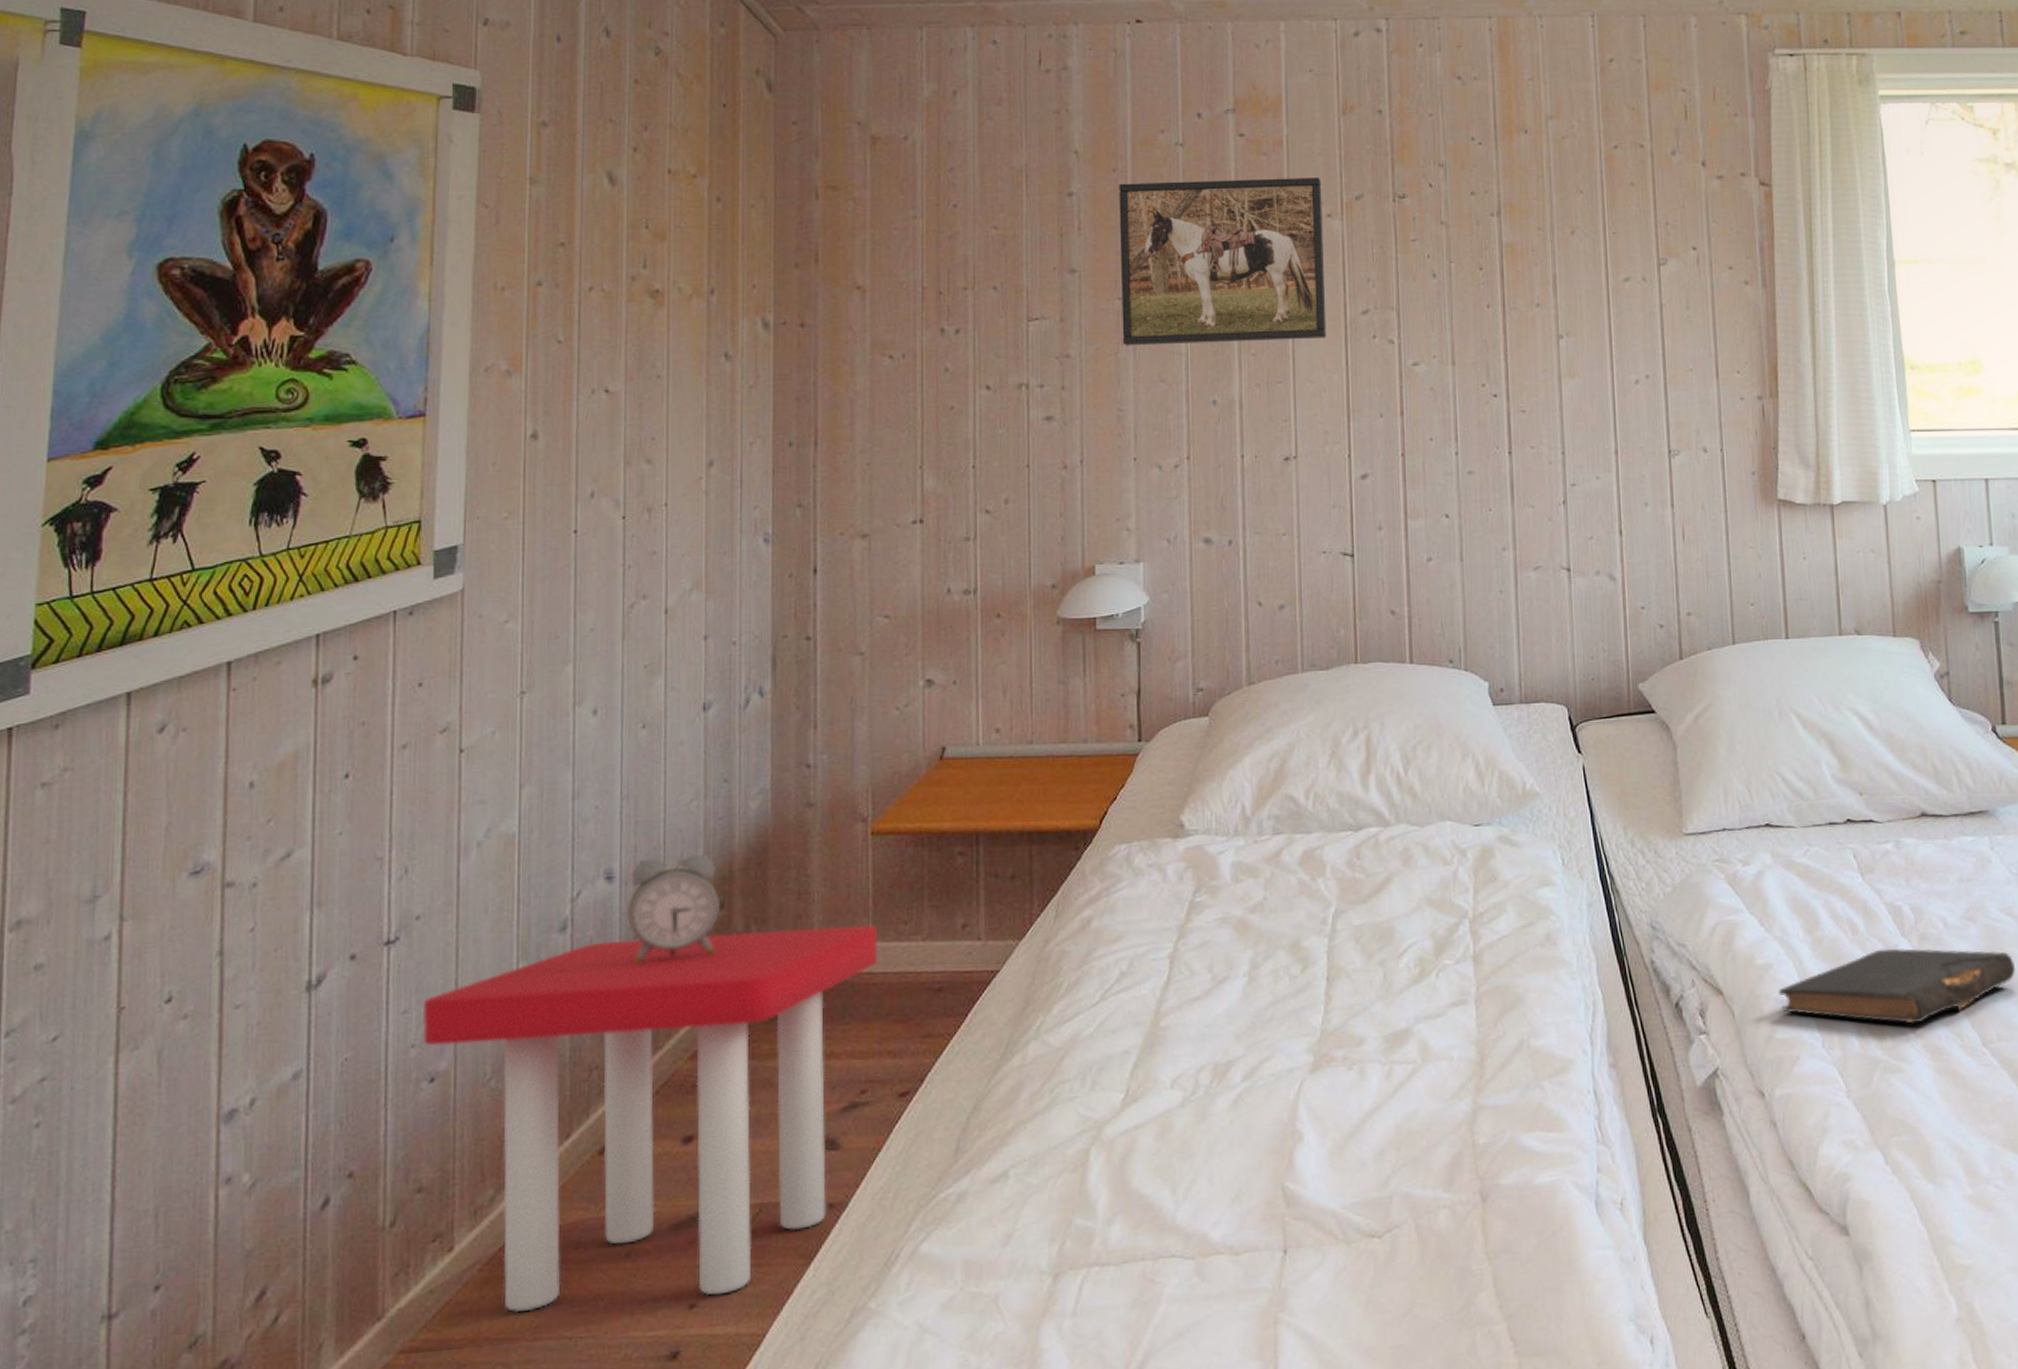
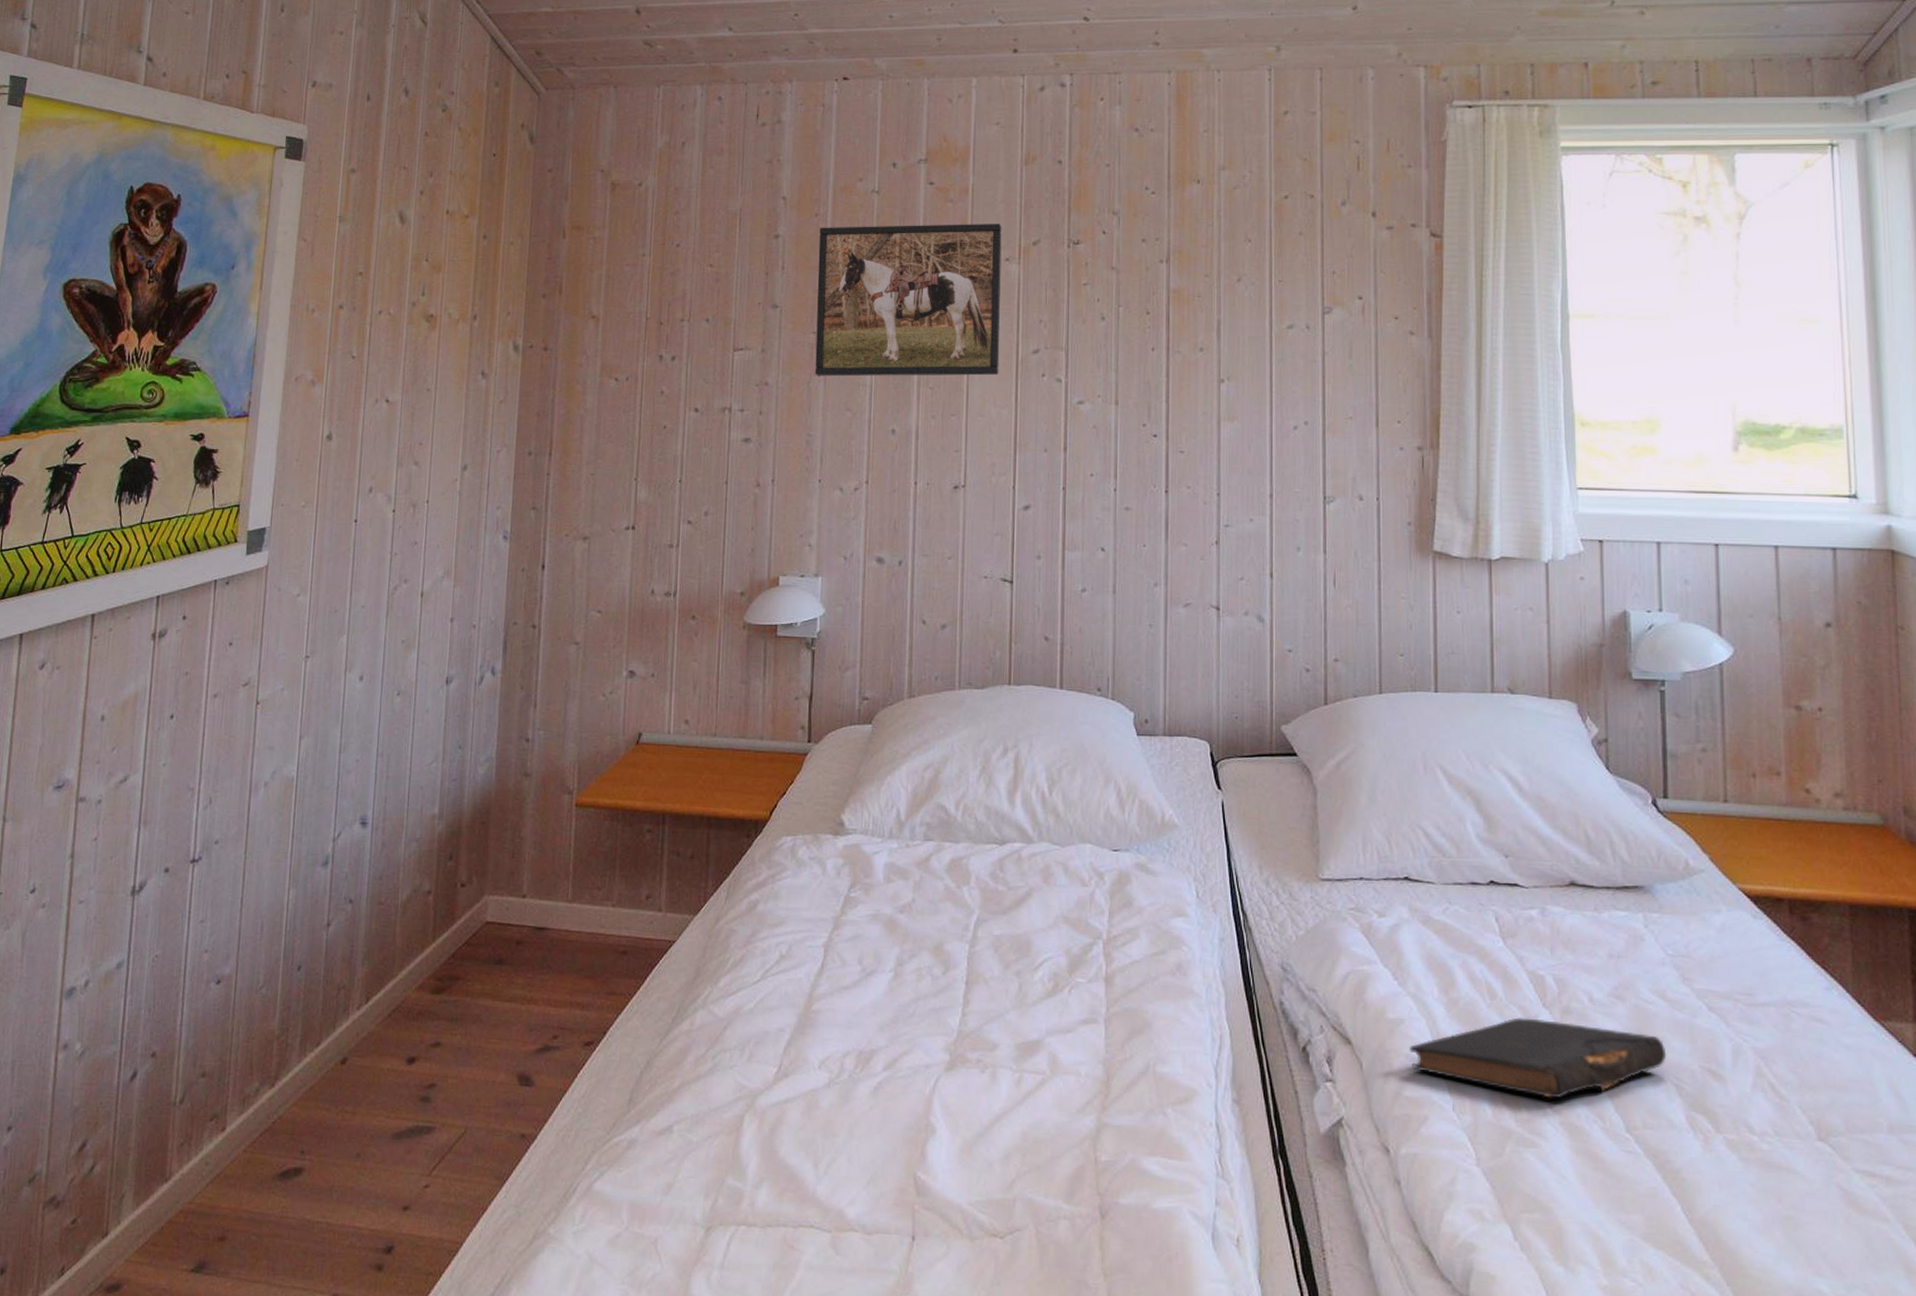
stool: present [422,925,878,1313] -> none [214,878,575,1202]
alarm clock: present [627,853,721,964] -> none [375,808,450,901]

